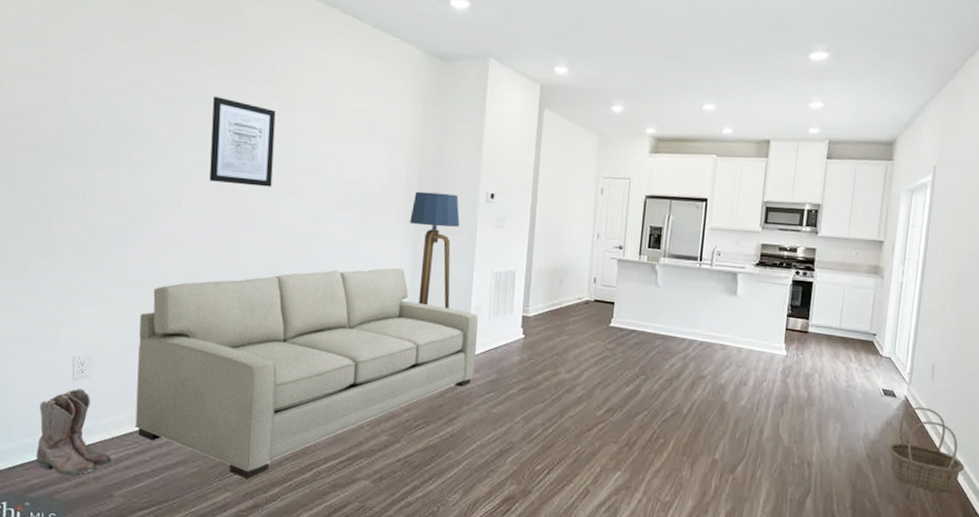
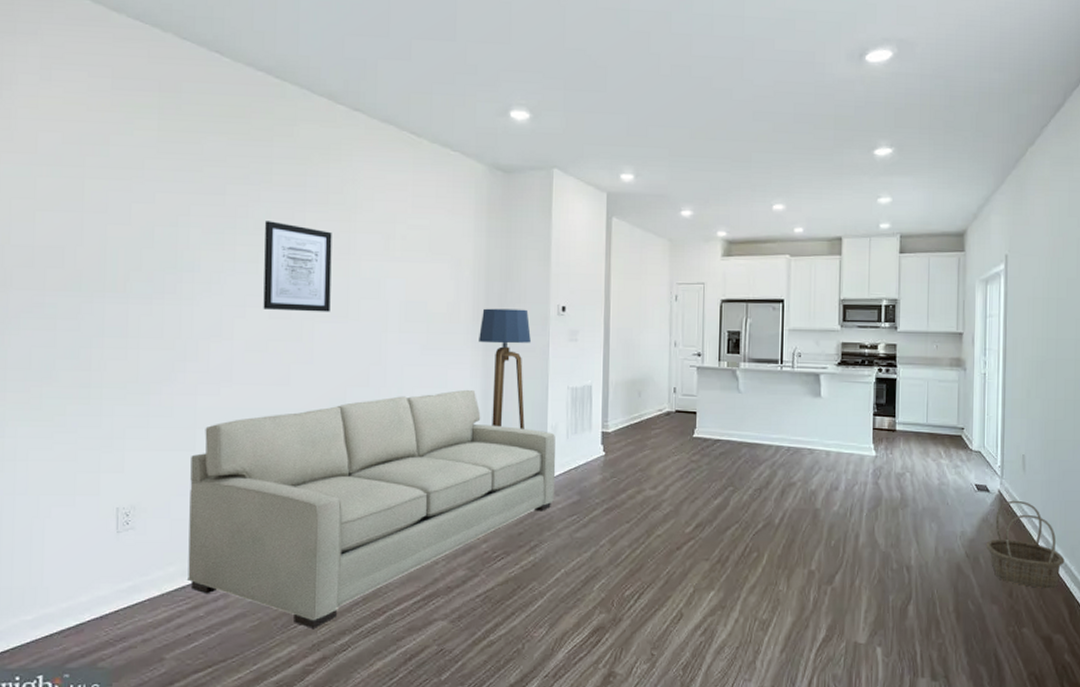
boots: present [36,388,112,476] -> none [77,541,162,640]

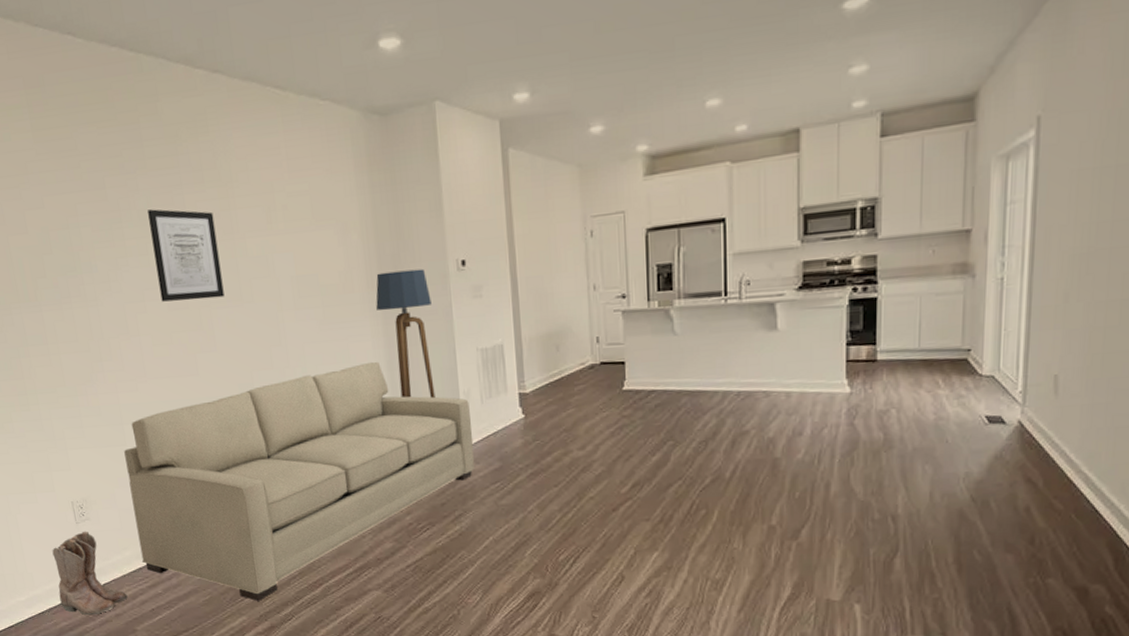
boots: none [77,541,162,640] -> present [52,531,128,616]
basket: present [985,500,1065,589] -> none [998,431,1111,533]

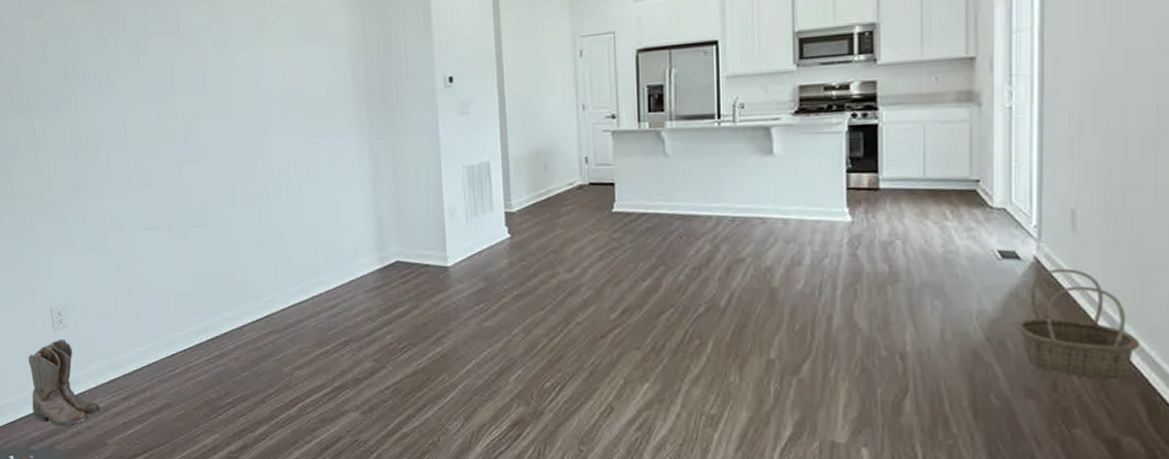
sofa: present [124,361,475,601] -> none [105,175,459,418]
wall art: present [148,209,225,302] -> none [142,20,212,111]
floor lamp: present [375,268,435,398] -> none [362,84,419,214]
basket: none [998,431,1111,533] -> present [1015,268,1140,380]

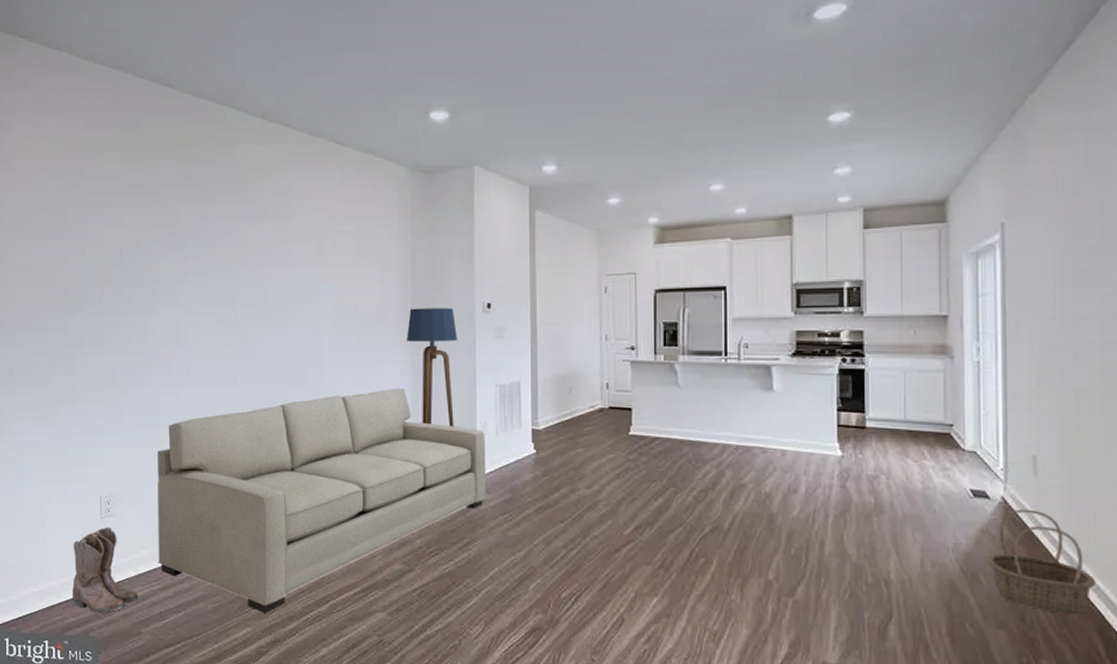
sofa: none [105,175,459,418] -> present [158,388,487,613]
floor lamp: none [362,84,419,214] -> present [407,308,457,427]

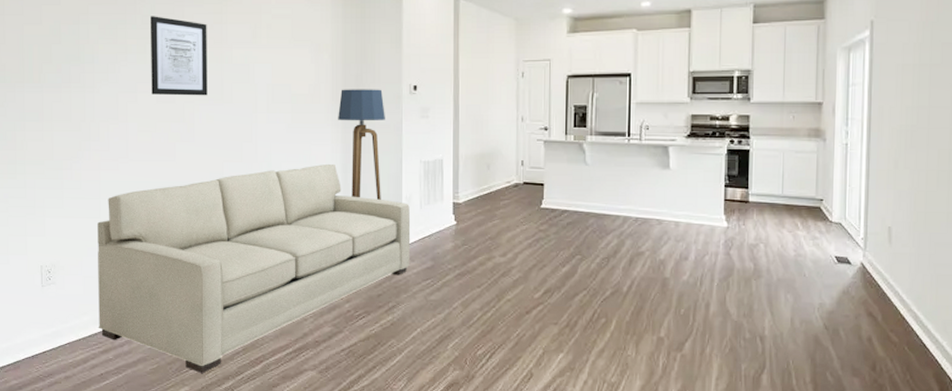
boots: present [72,526,138,613] -> none [14,294,79,376]
wall art: none [212,235,270,318] -> present [151,16,208,96]
basket: present [986,509,1096,616] -> none [846,273,935,364]

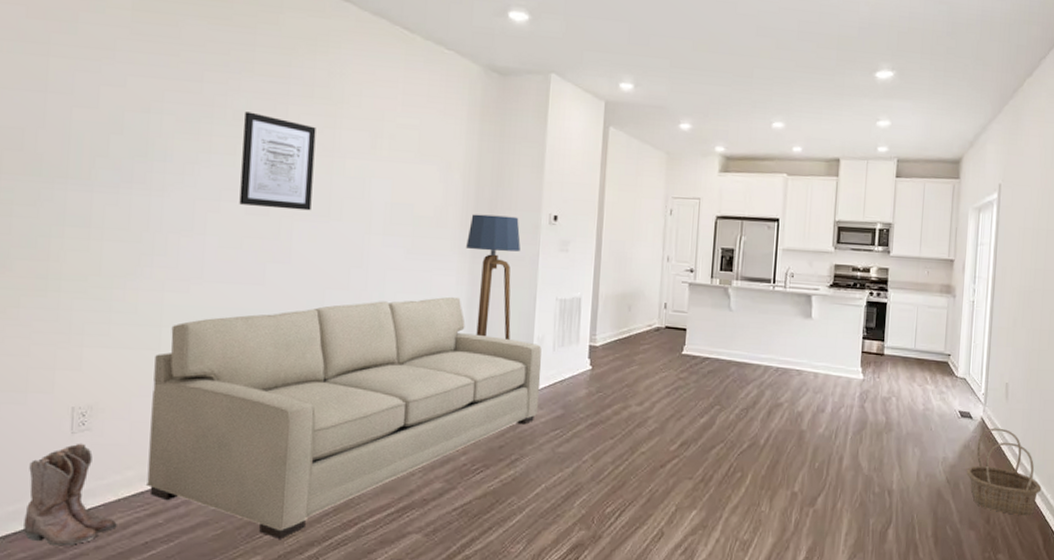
boots: none [14,294,79,376] -> present [23,443,117,547]
basket: none [846,273,935,364] -> present [966,428,1042,516]

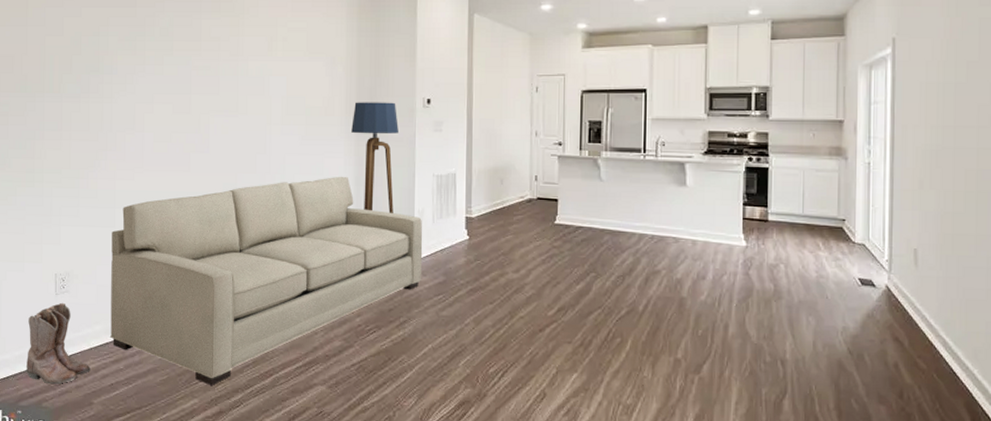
wall art: present [239,112,316,211] -> none [168,28,224,107]
basket: present [966,428,1042,516] -> none [871,296,966,393]

